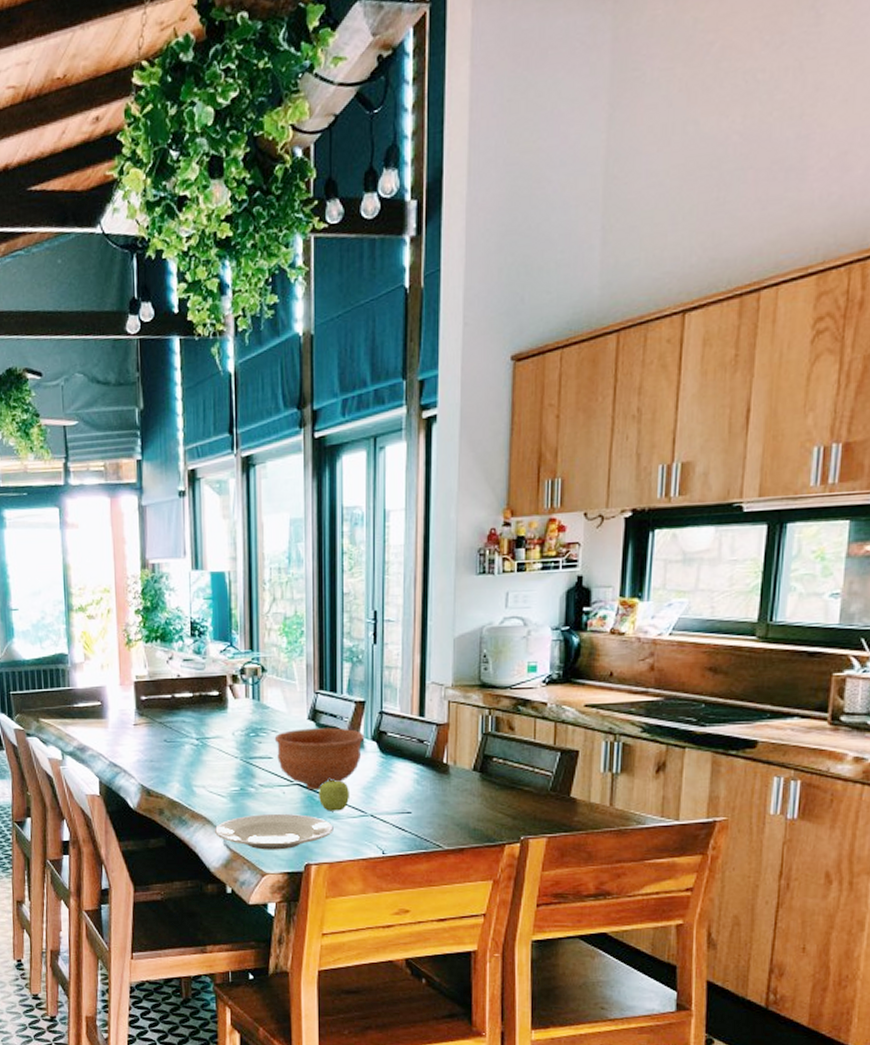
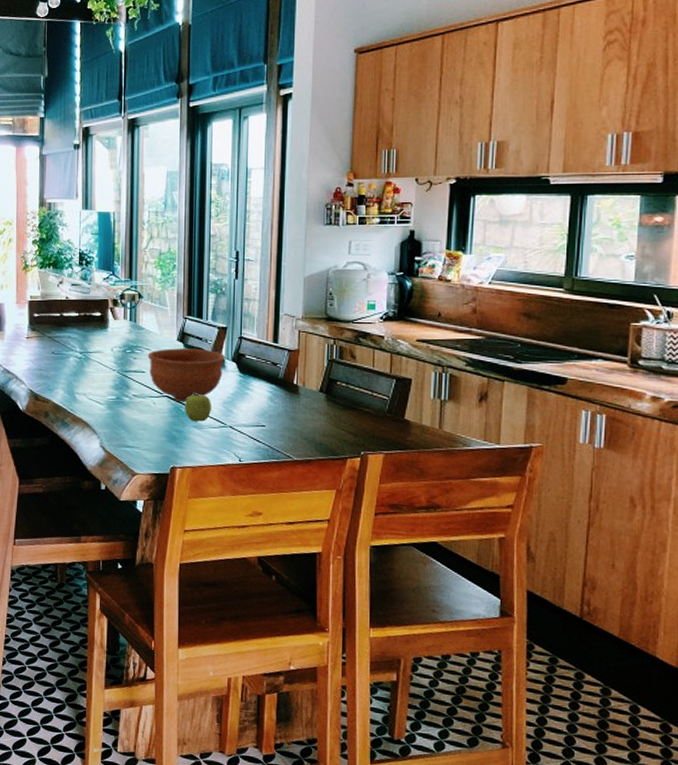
plate: present [214,814,334,850] -> none [92,421,197,454]

